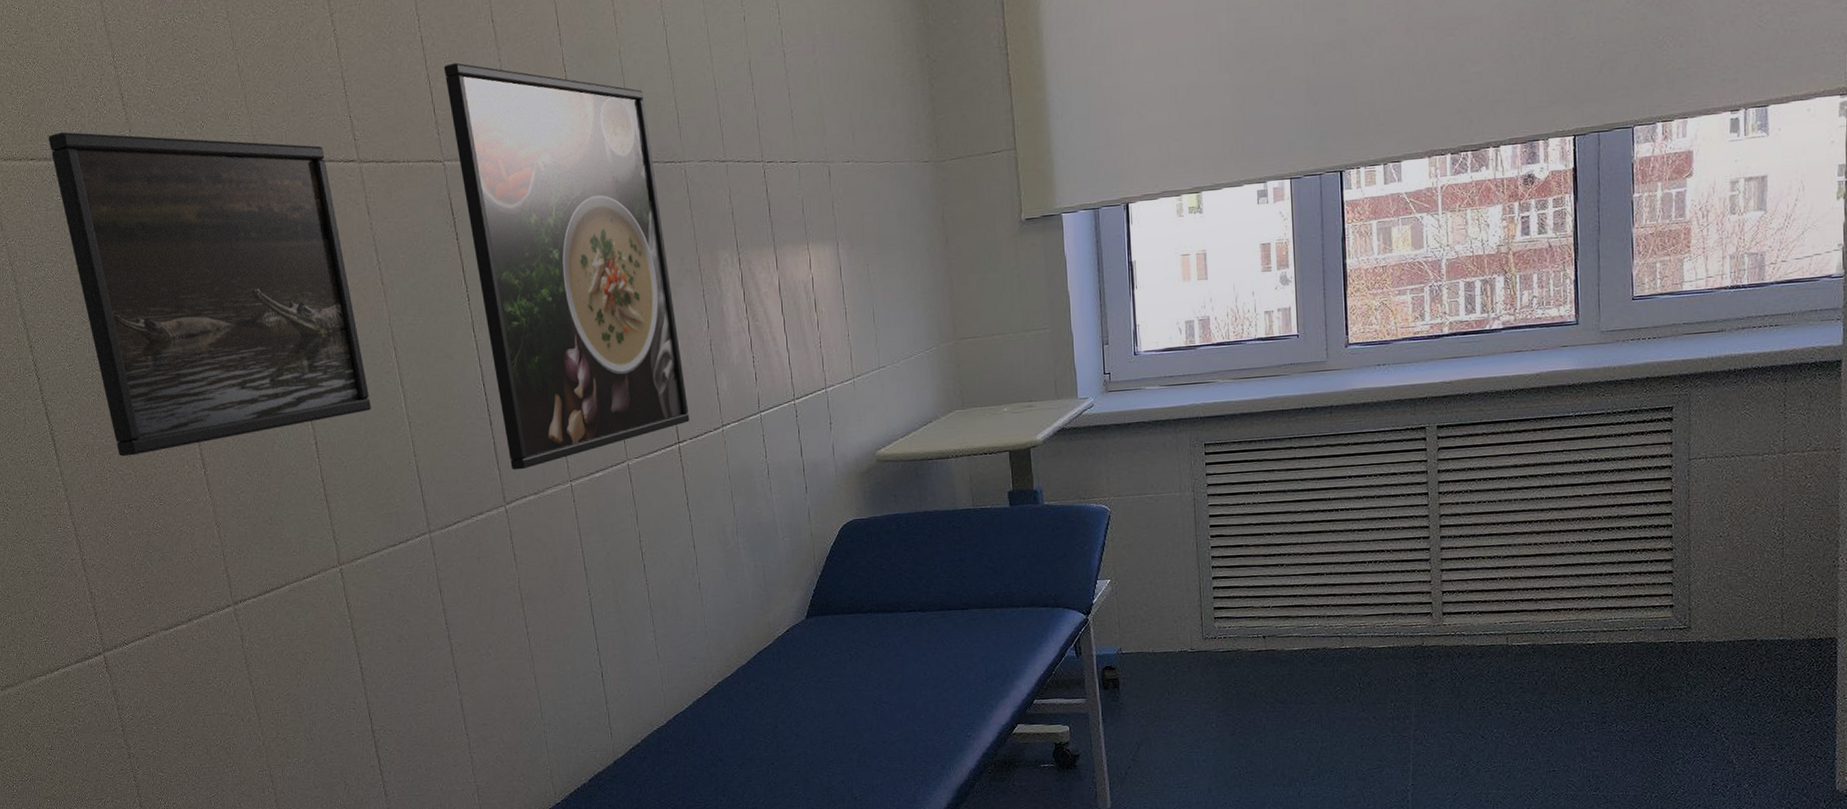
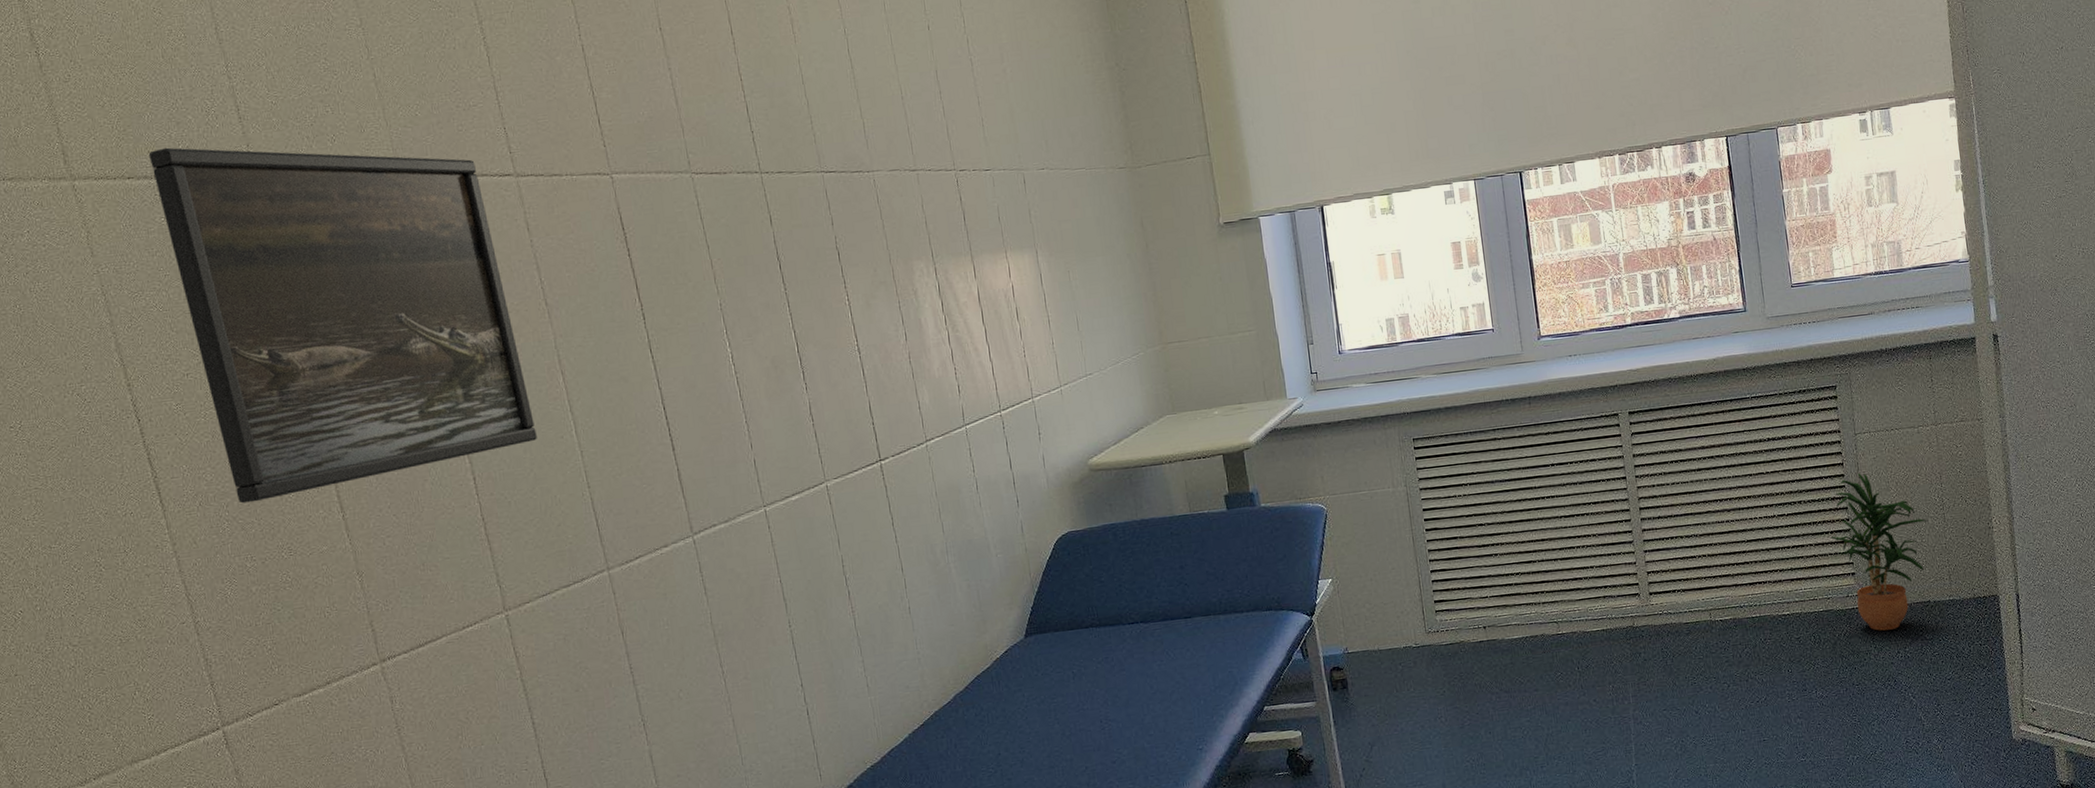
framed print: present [443,62,690,470] -> none [608,72,891,498]
potted plant: none [1650,500,1764,667] -> present [1831,472,1928,631]

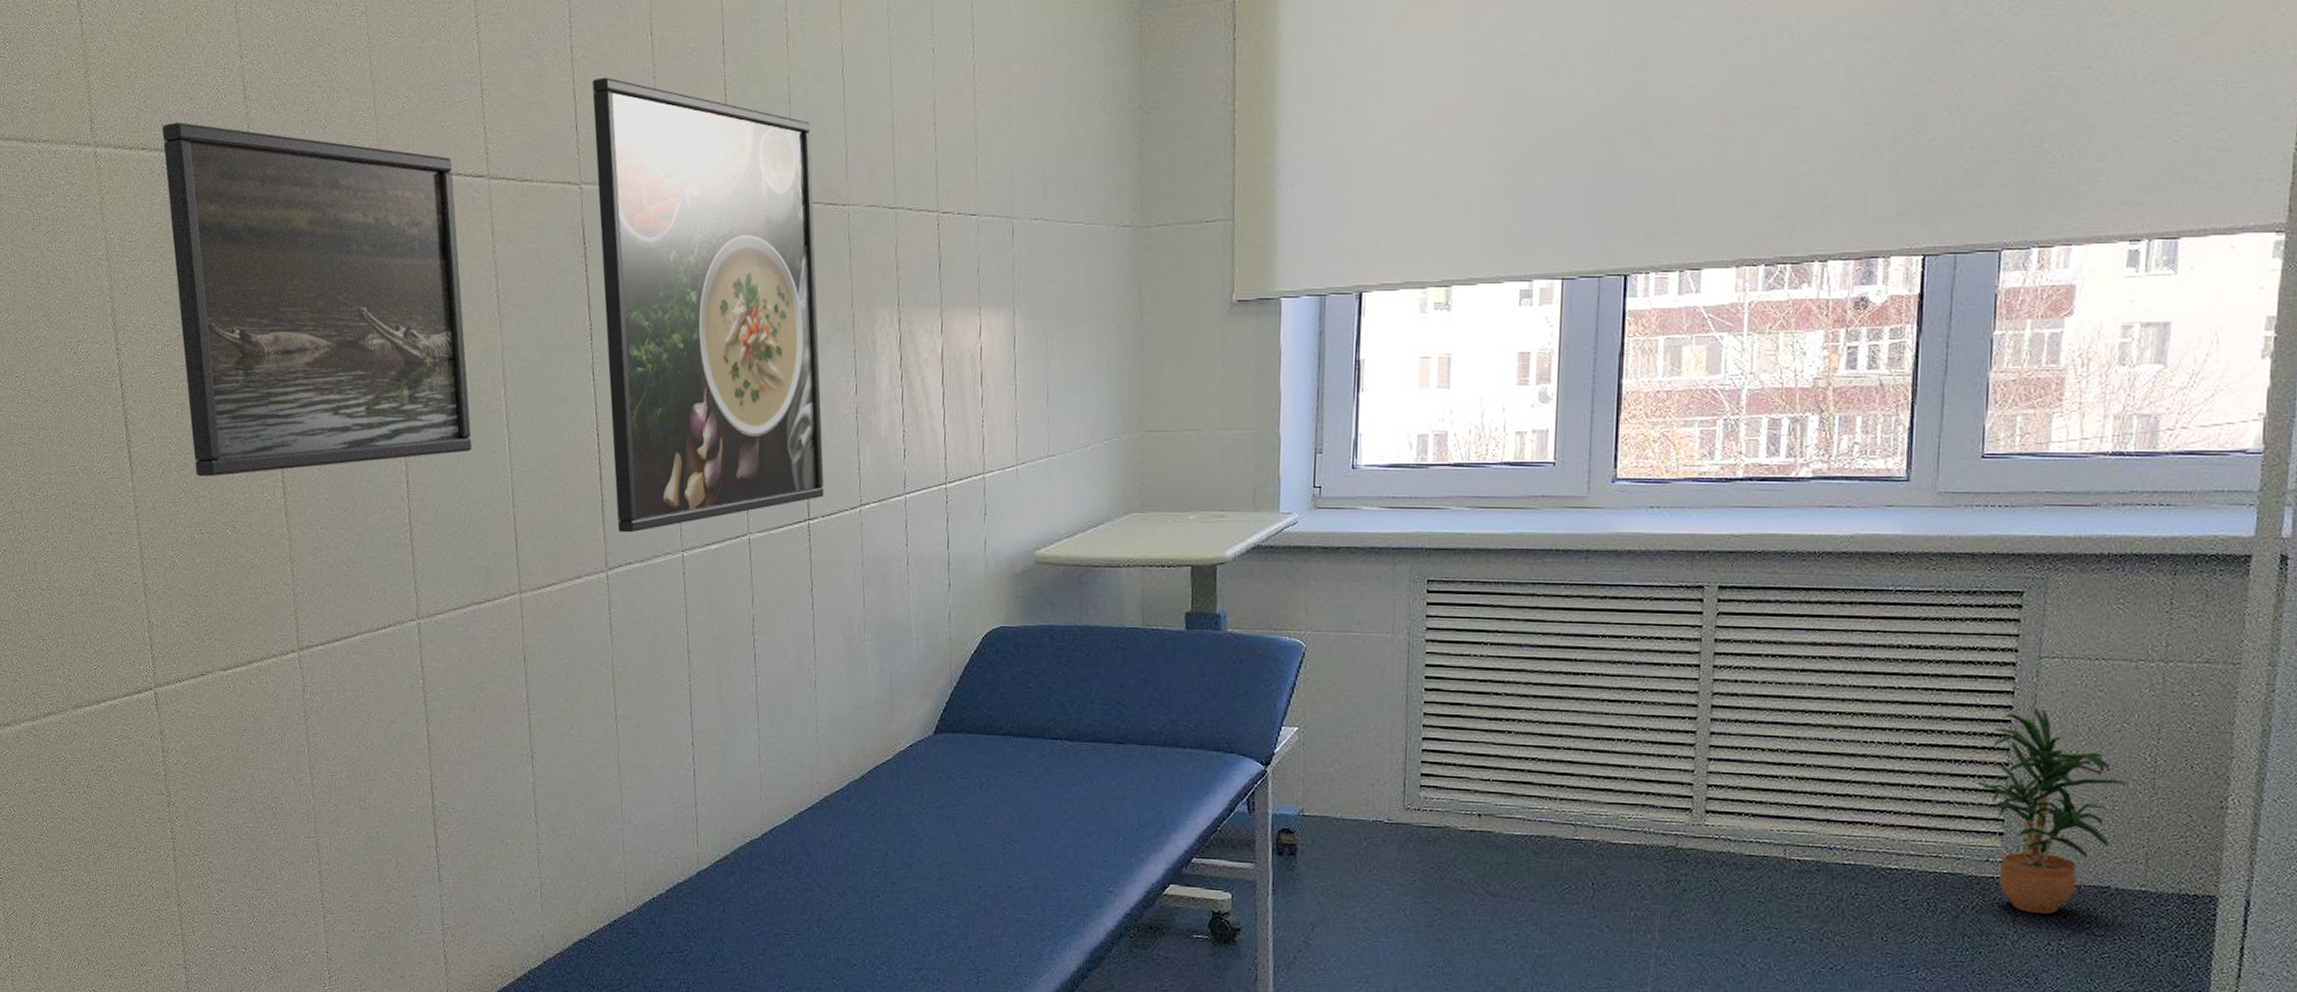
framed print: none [608,72,891,498] -> present [592,77,824,533]

